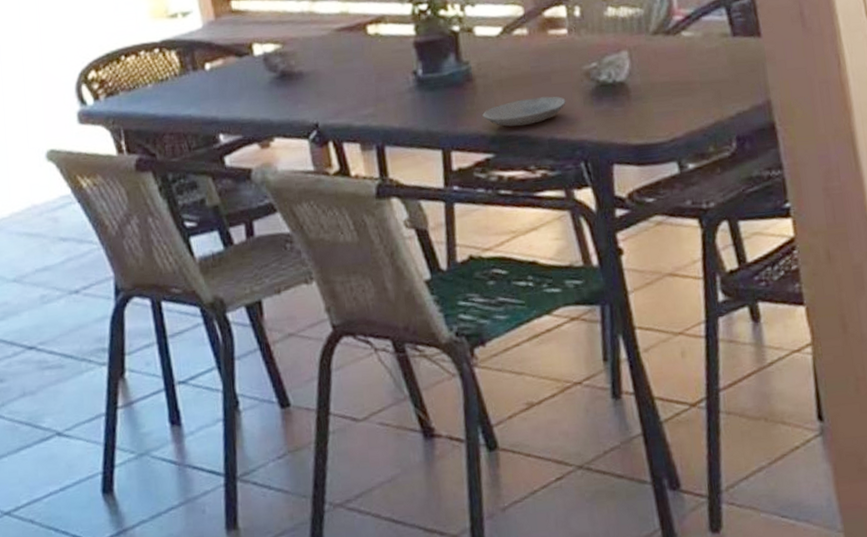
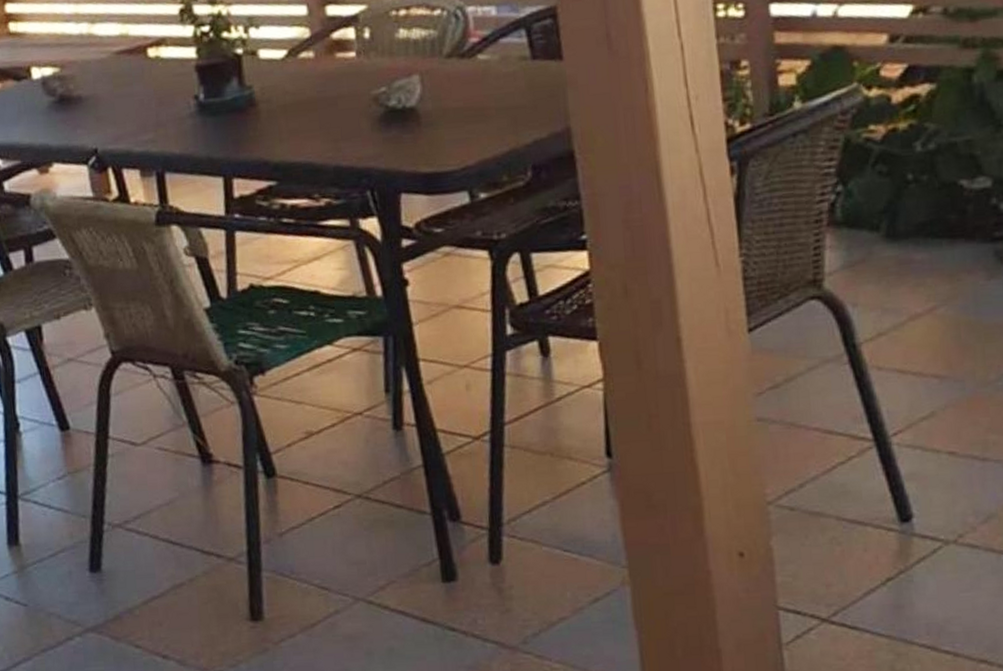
plate: present [482,96,566,127] -> none [265,122,353,154]

